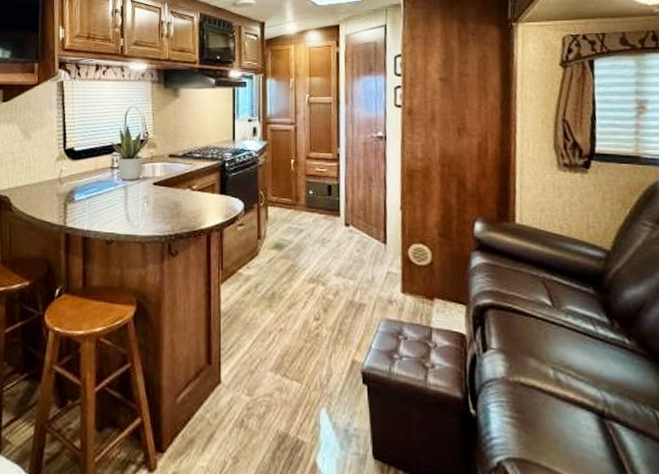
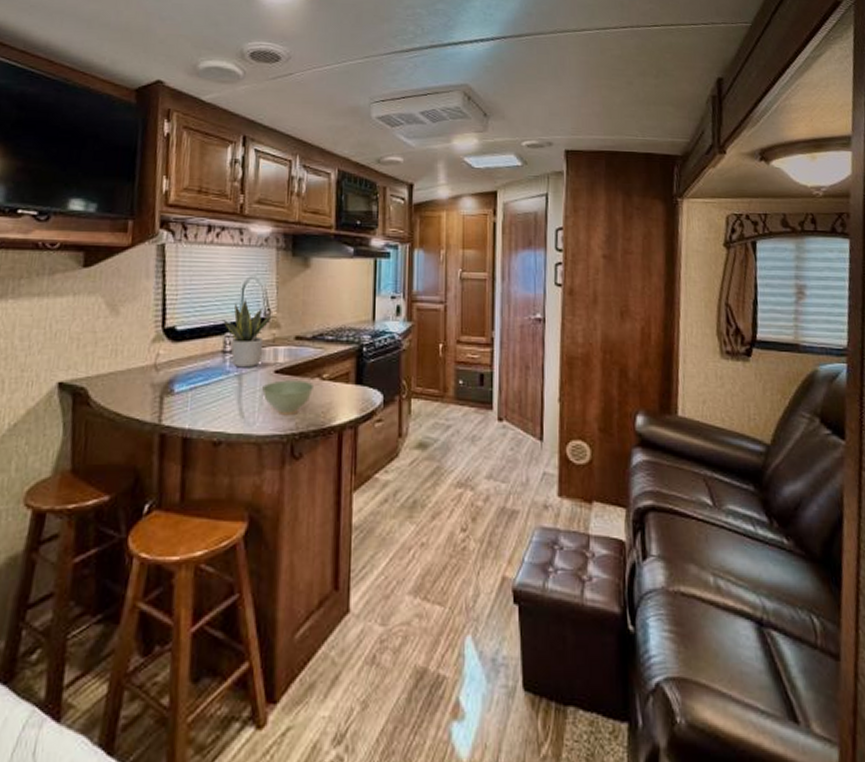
bowl: none [144,191,185,220] -> present [262,380,313,416]

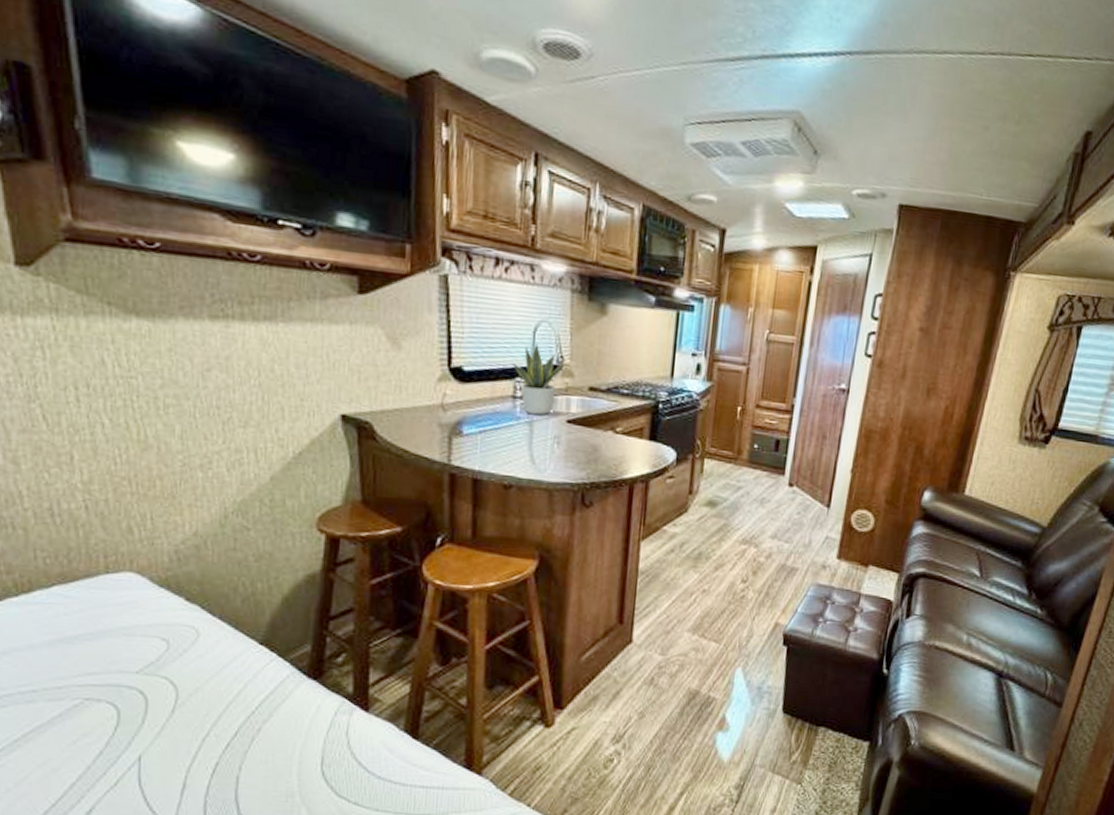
bowl: present [262,380,313,416] -> none [553,430,606,466]

